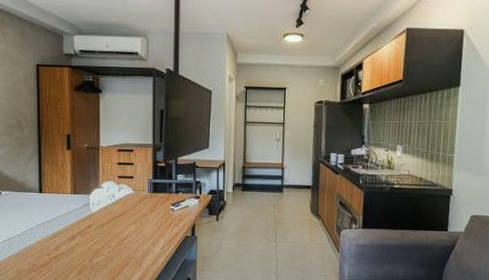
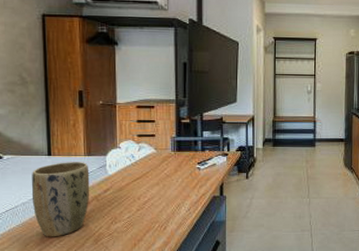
plant pot: none [24,199,75,267] -> present [31,162,90,237]

